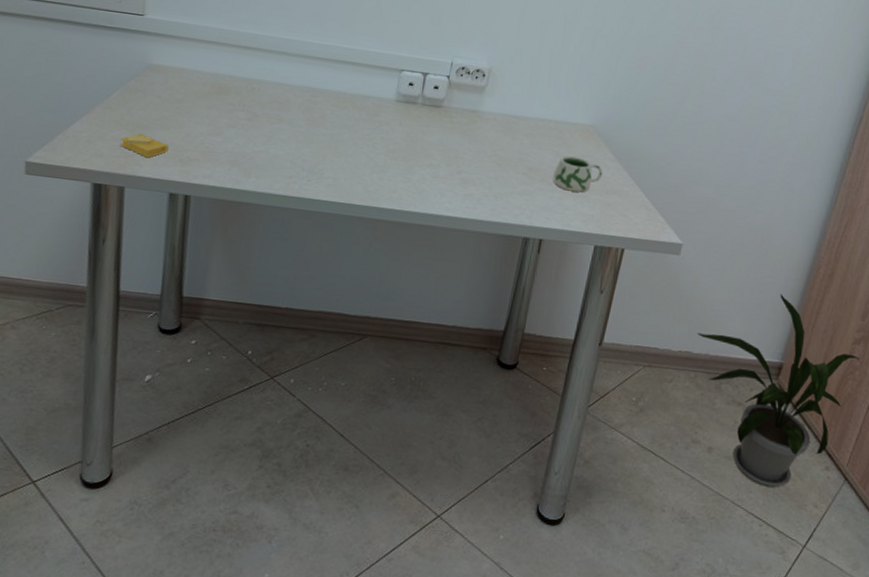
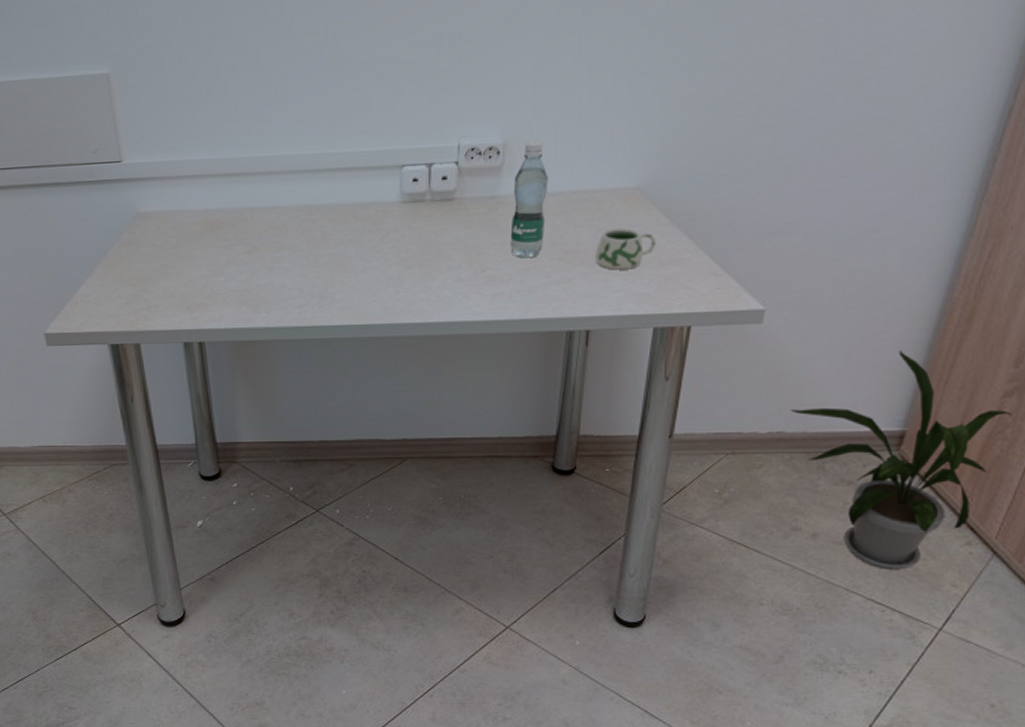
sticky notes: present [120,134,169,158] -> none [125,287,174,311]
bottle: none [484,71,523,169] -> present [510,141,548,259]

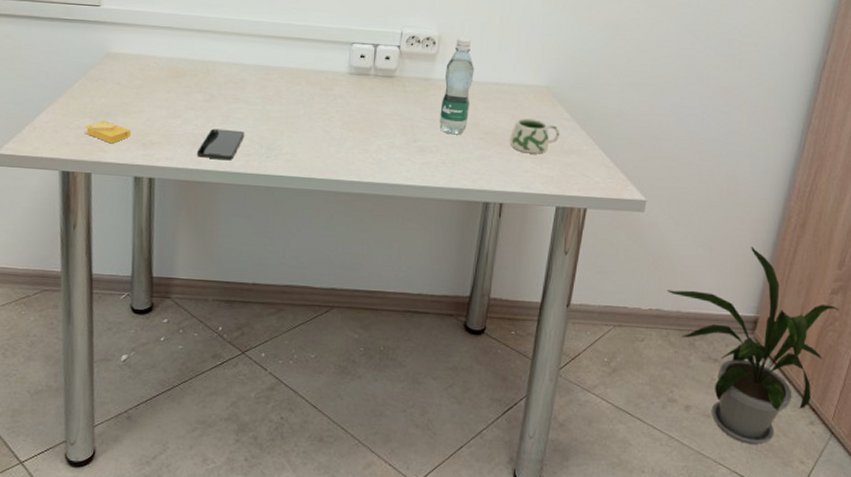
sticky notes: none [125,287,174,311] -> present [84,121,131,144]
phone: none [244,281,293,315] -> present [196,128,244,160]

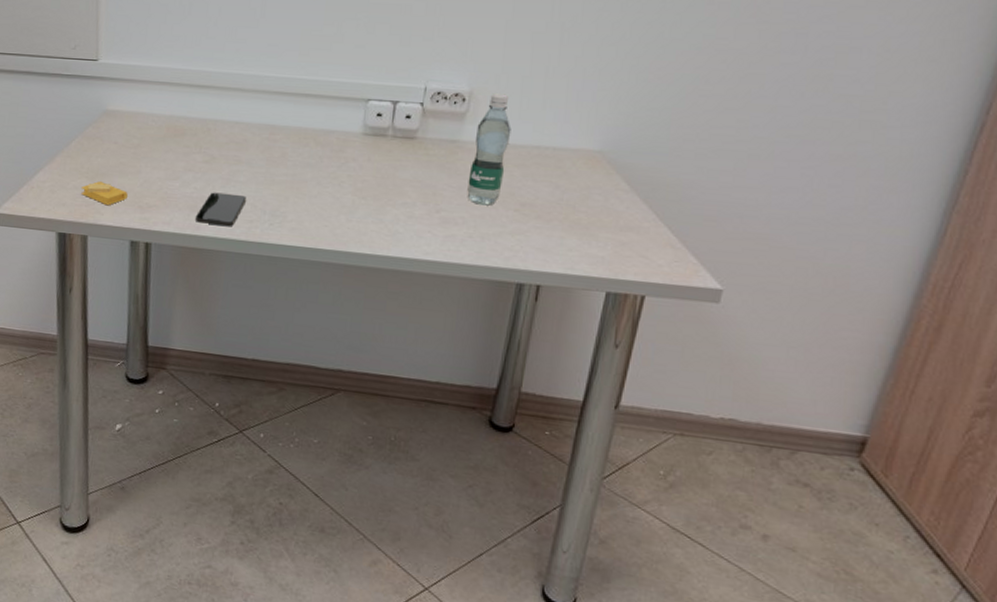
mug: present [510,118,560,154] -> none [551,188,615,230]
house plant: present [666,246,839,445] -> none [744,351,984,590]

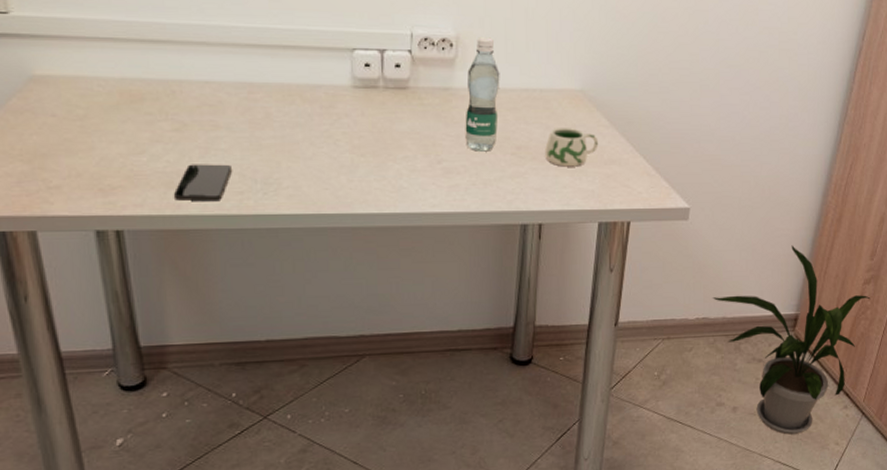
sticky notes: present [81,181,128,206] -> none [15,164,82,193]
mug: none [551,188,615,230] -> present [545,128,599,167]
house plant: none [744,351,984,590] -> present [712,245,871,435]

